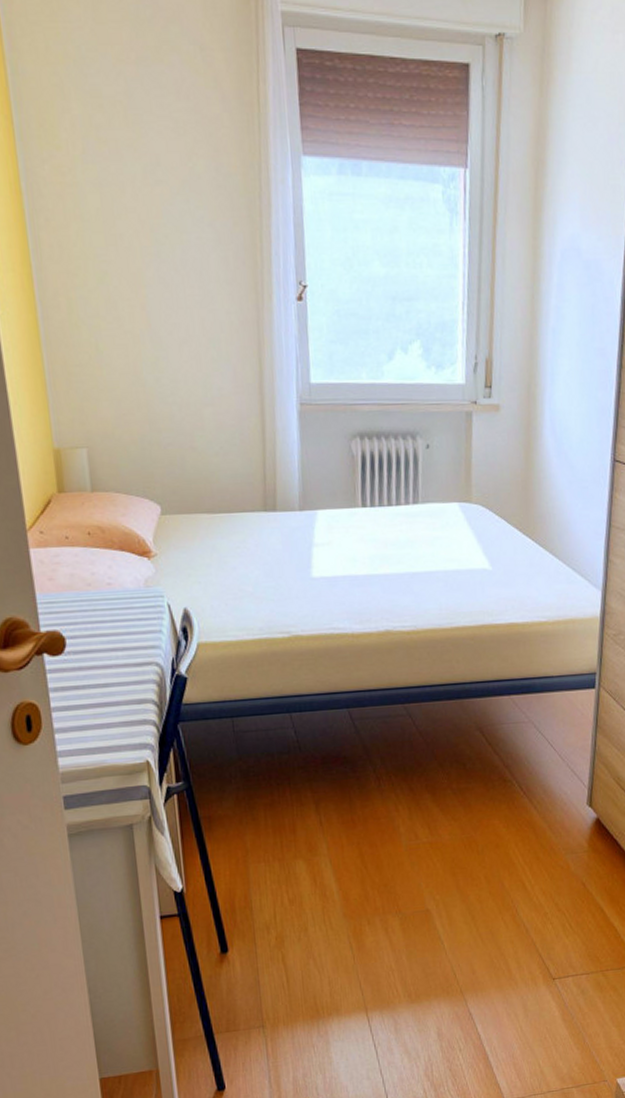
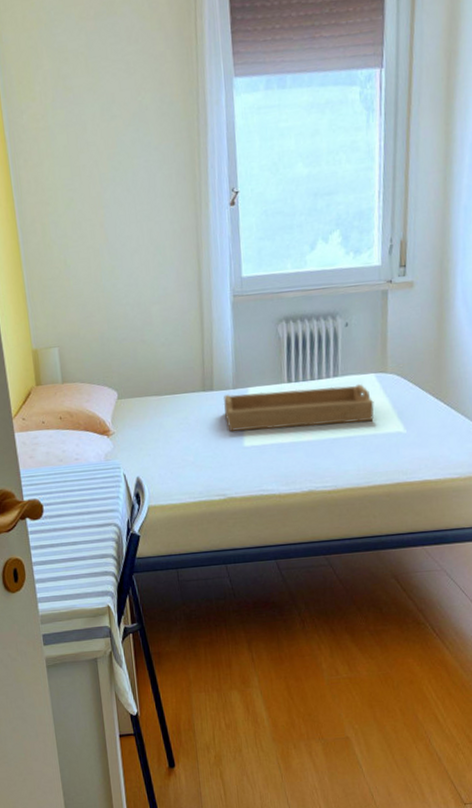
serving tray: none [288,512,458,559] -> present [223,383,374,431]

